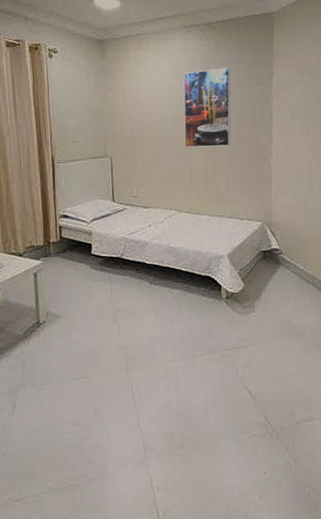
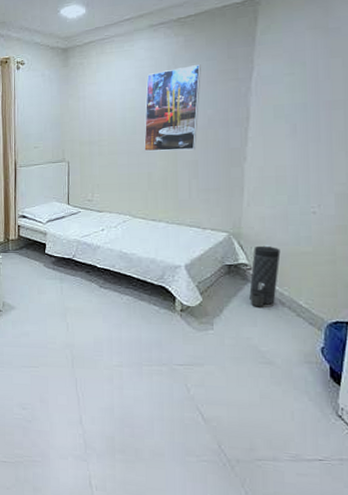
canister: none [281,230,304,287] -> present [249,244,281,307]

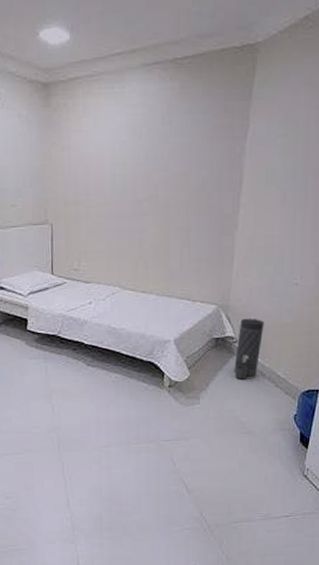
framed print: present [144,64,201,152] -> none [135,117,196,216]

